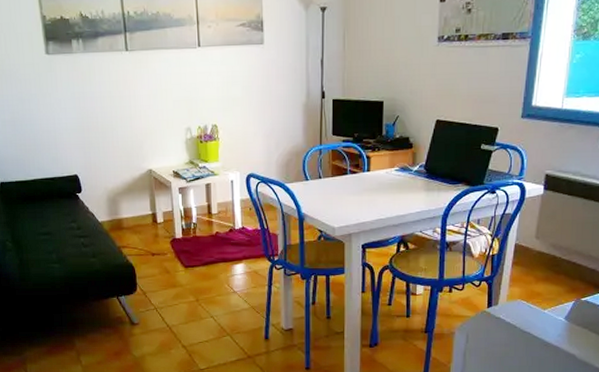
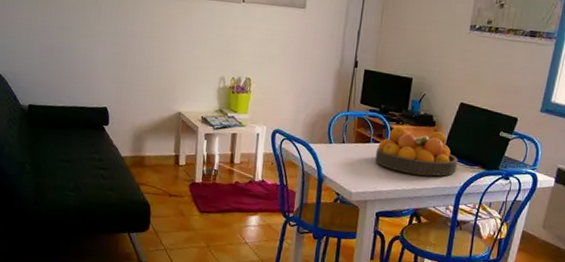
fruit bowl: none [354,152,440,201] -> present [375,126,458,176]

